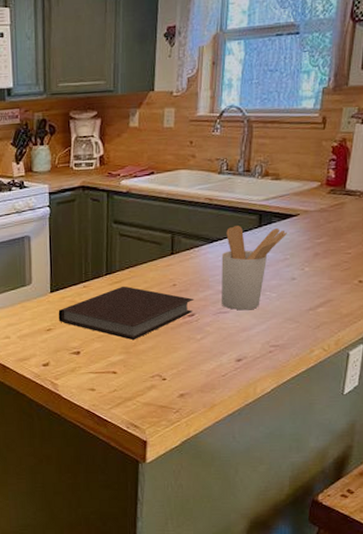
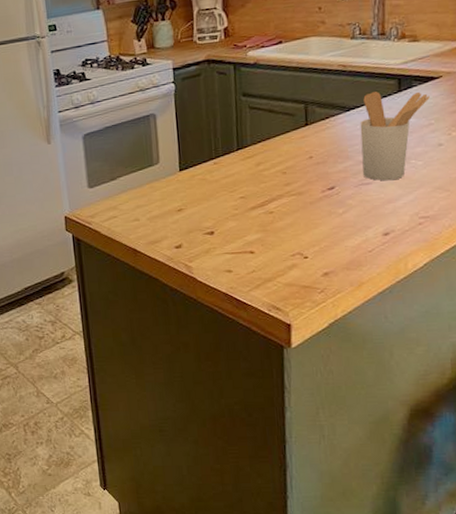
notebook: present [58,286,193,341] -> none [188,160,332,218]

